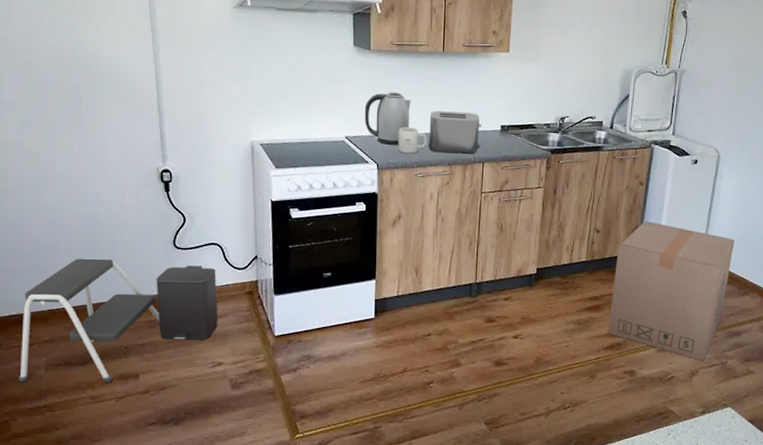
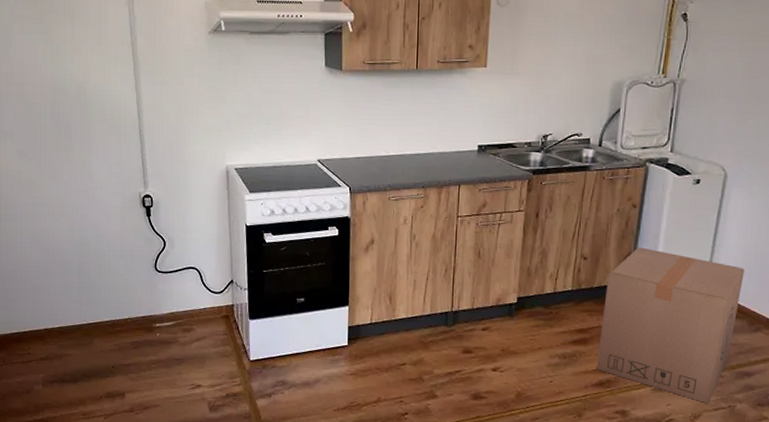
step stool: present [18,258,160,383] -> none [19,280,143,401]
pedal bin: present [156,265,218,340] -> none [139,289,197,362]
kettle: present [364,92,411,145] -> none [336,113,383,168]
mug: present [397,127,428,154] -> none [370,149,401,177]
toaster: present [427,111,482,154] -> none [401,131,458,176]

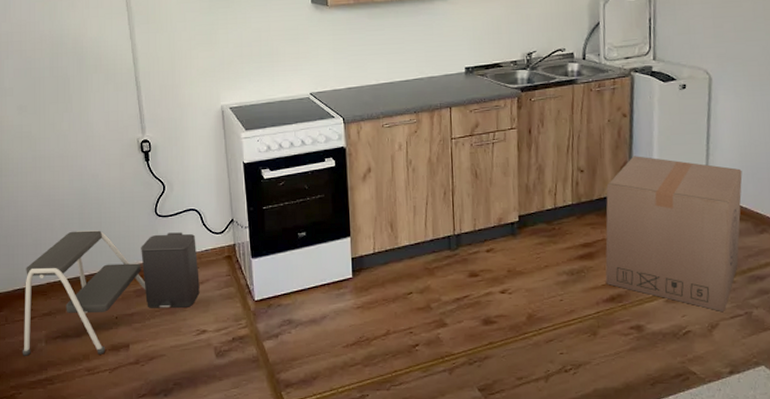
step stool: none [19,280,143,401] -> present [22,230,146,356]
pedal bin: none [139,289,197,362] -> present [141,232,200,308]

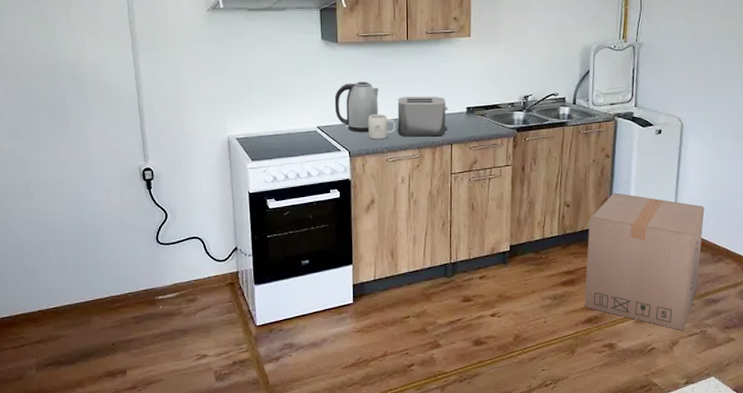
step stool: present [22,230,146,356] -> none [10,257,146,384]
pedal bin: present [141,232,200,308] -> none [141,260,201,335]
kettle: none [326,44,373,98] -> present [334,81,379,132]
mug: none [361,78,391,105] -> present [367,114,396,140]
toaster: none [391,57,446,101] -> present [396,97,448,137]

